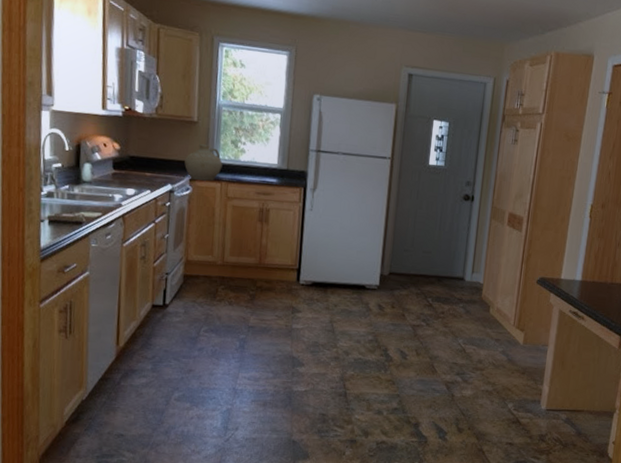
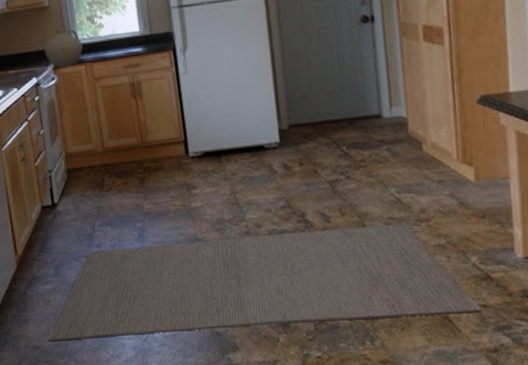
rug: none [133,353,509,449] -> present [47,223,483,342]

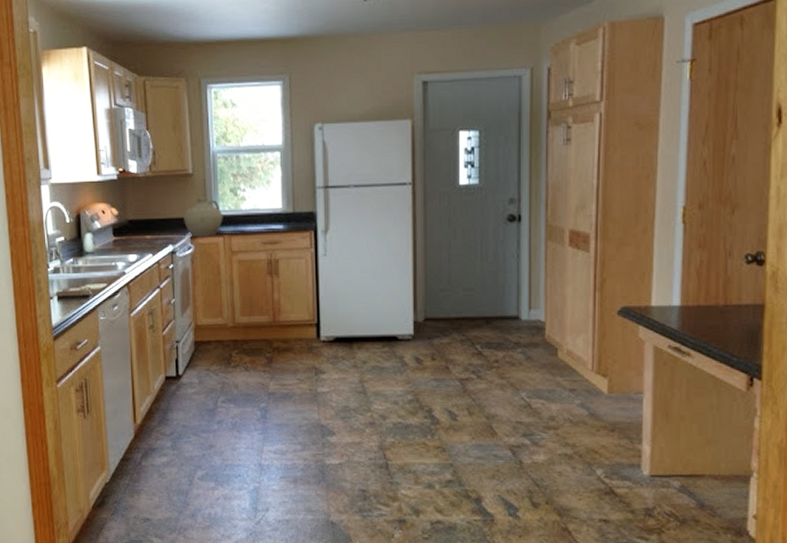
rug: present [47,223,483,342] -> none [158,426,603,527]

